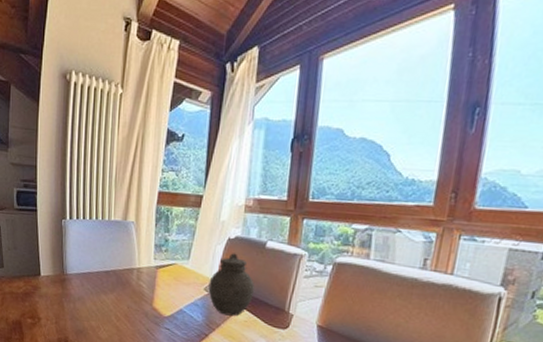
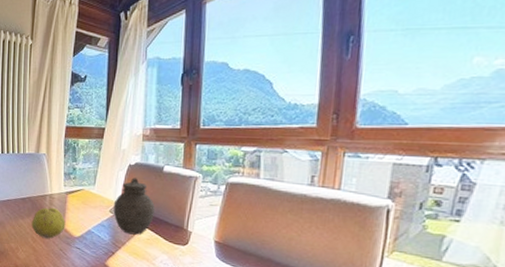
fruit: none [115,282,155,318] -> present [31,207,66,239]

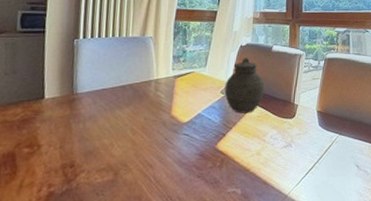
fruit: present [31,207,66,239] -> none [131,93,173,128]

